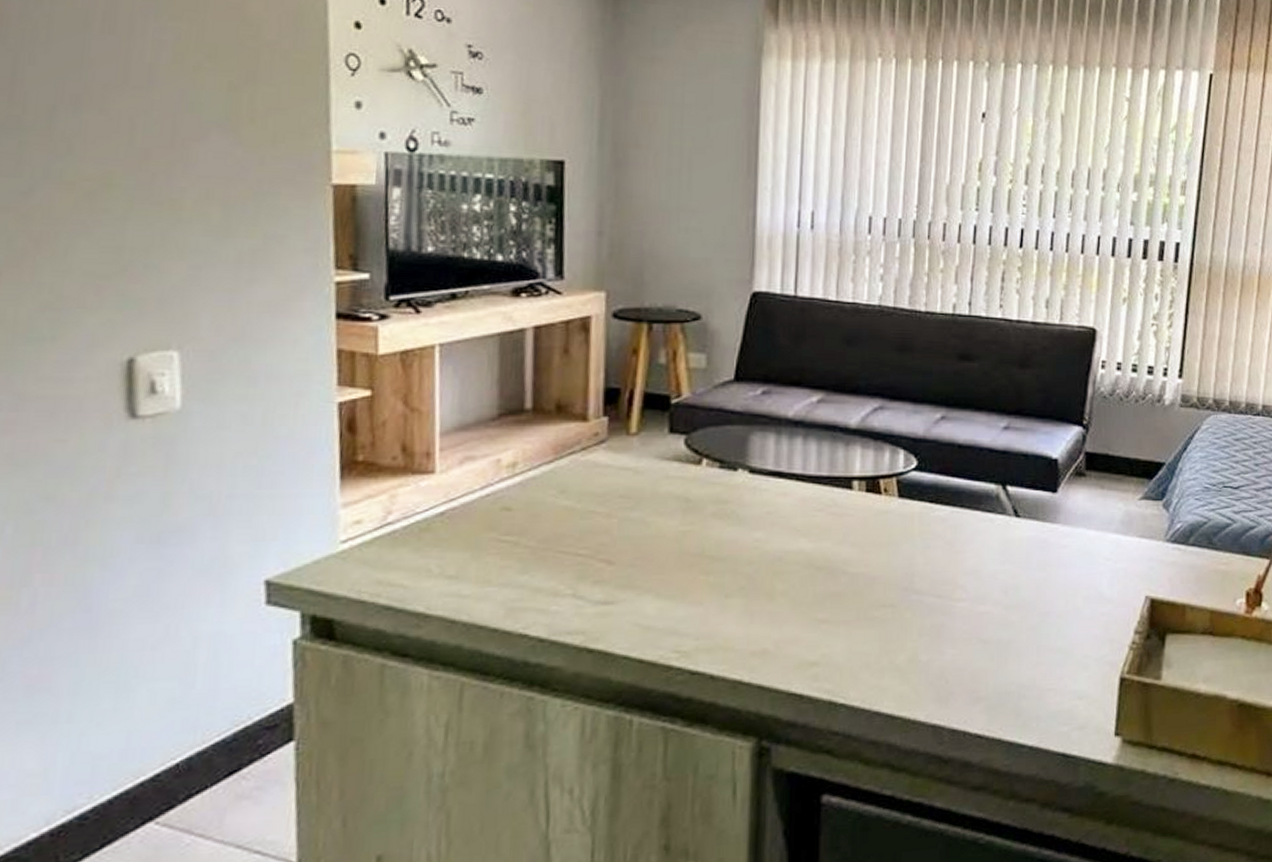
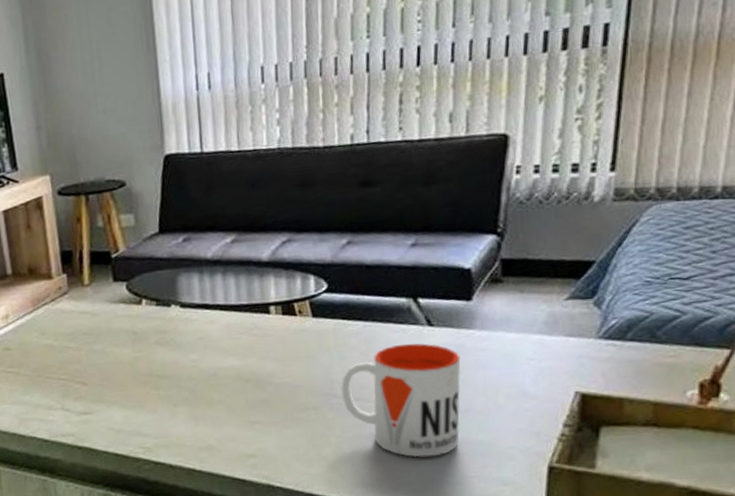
mug: none [922,535,1044,667] -> present [341,343,461,458]

